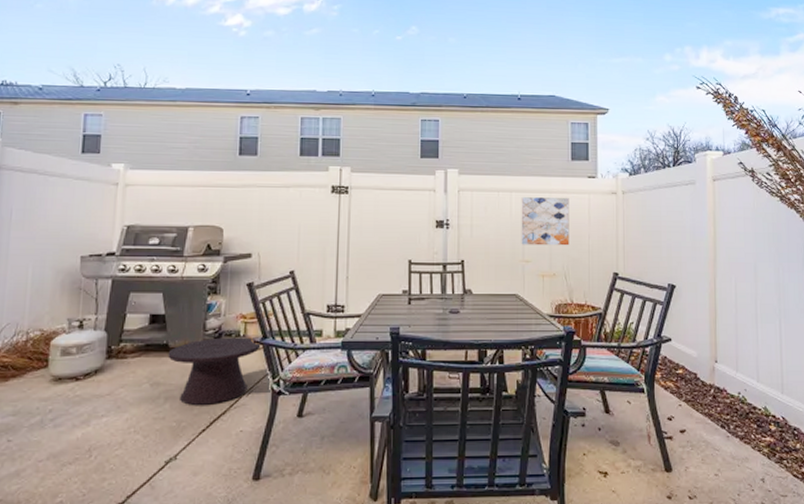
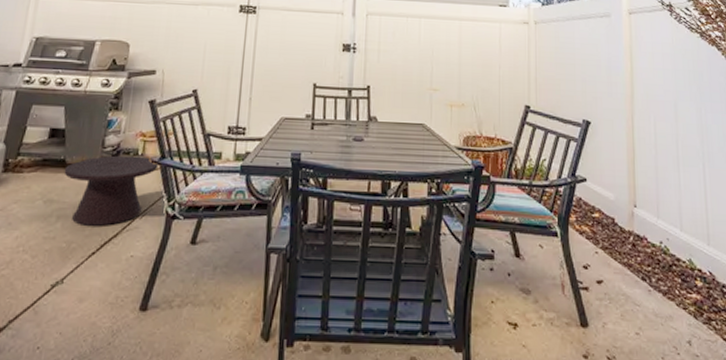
wall art: present [521,197,569,246] -> none [429,23,480,75]

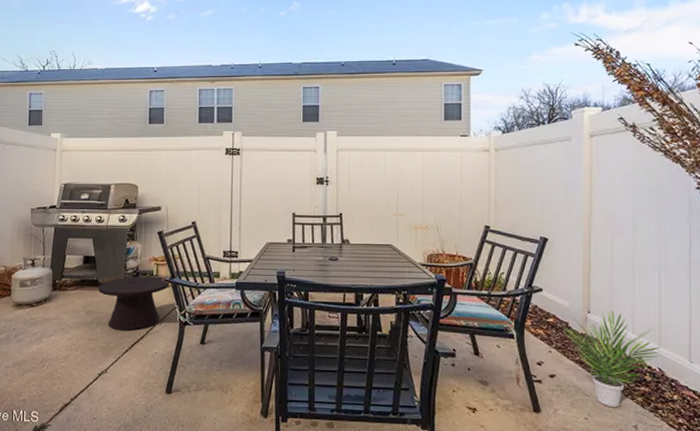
potted plant: none [609,204,711,320] -> present [563,310,662,408]

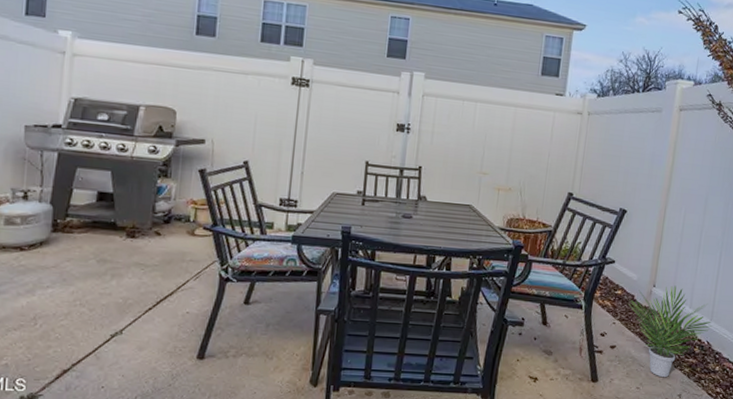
side table: present [98,276,170,331] -> none [115,220,211,286]

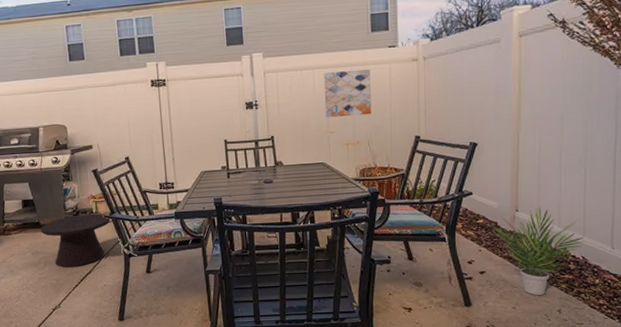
side table: none [115,220,211,286] -> present [40,213,111,268]
wall art: none [480,108,534,162] -> present [323,69,372,118]

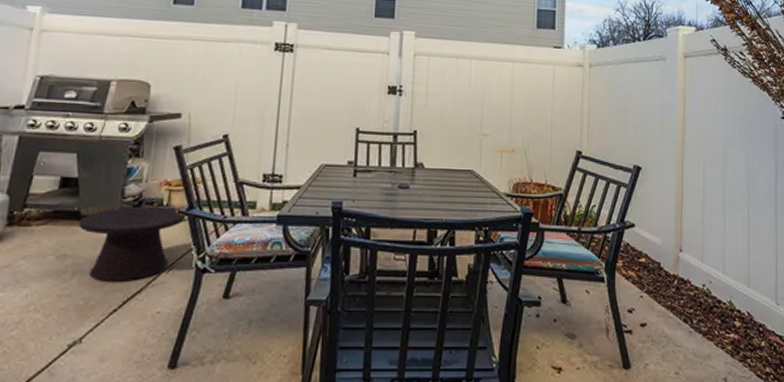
wall art: present [323,69,372,118] -> none [479,65,533,120]
potted plant: present [492,207,586,296] -> none [655,248,751,359]

